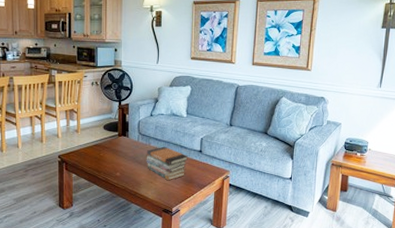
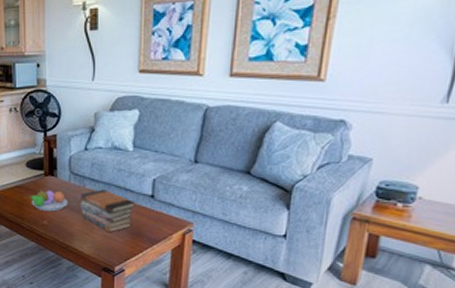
fruit bowl: none [104,147,137,165] -> present [27,188,68,212]

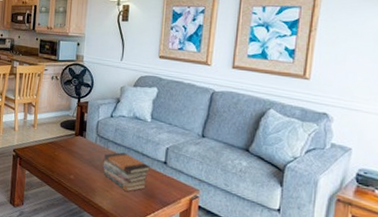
fruit bowl: present [27,188,68,212] -> none [58,146,93,168]

